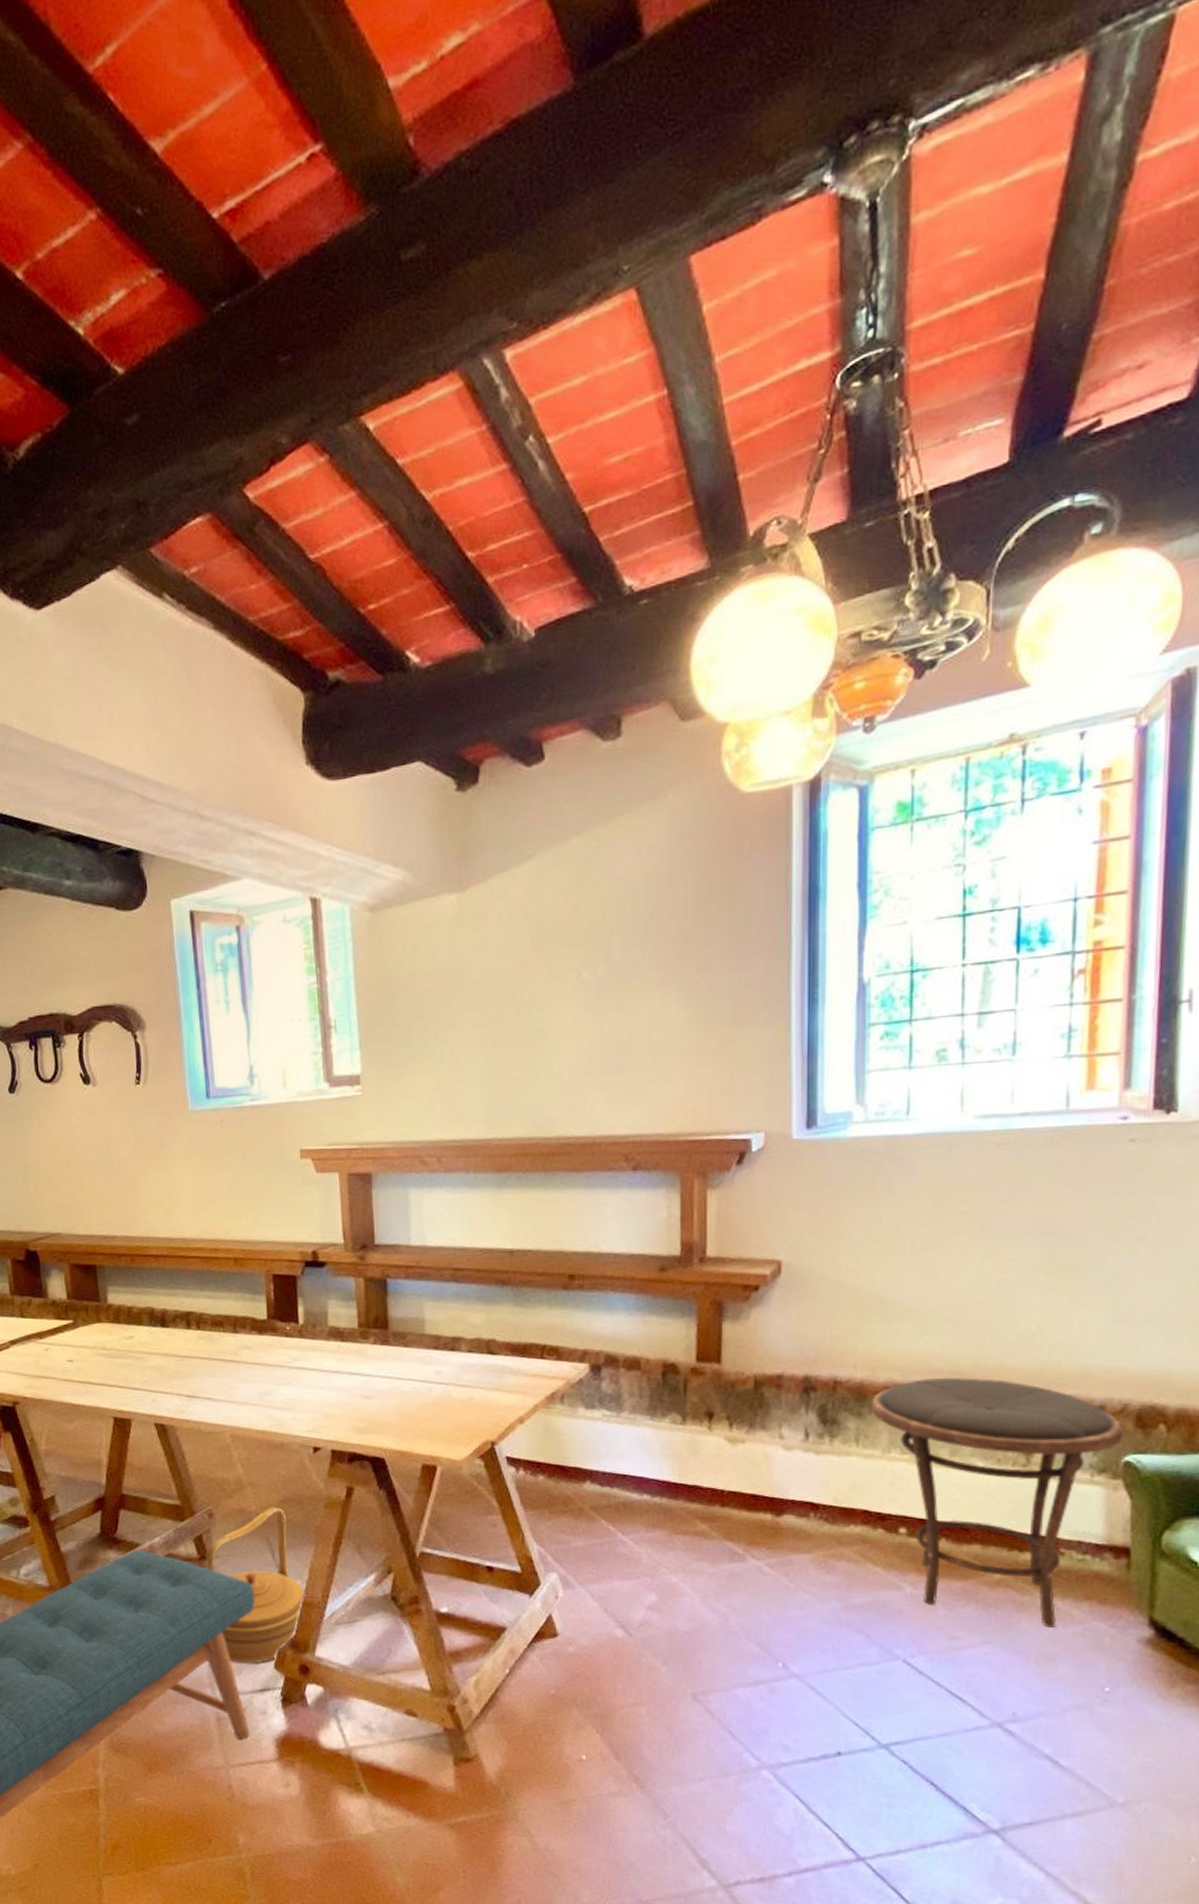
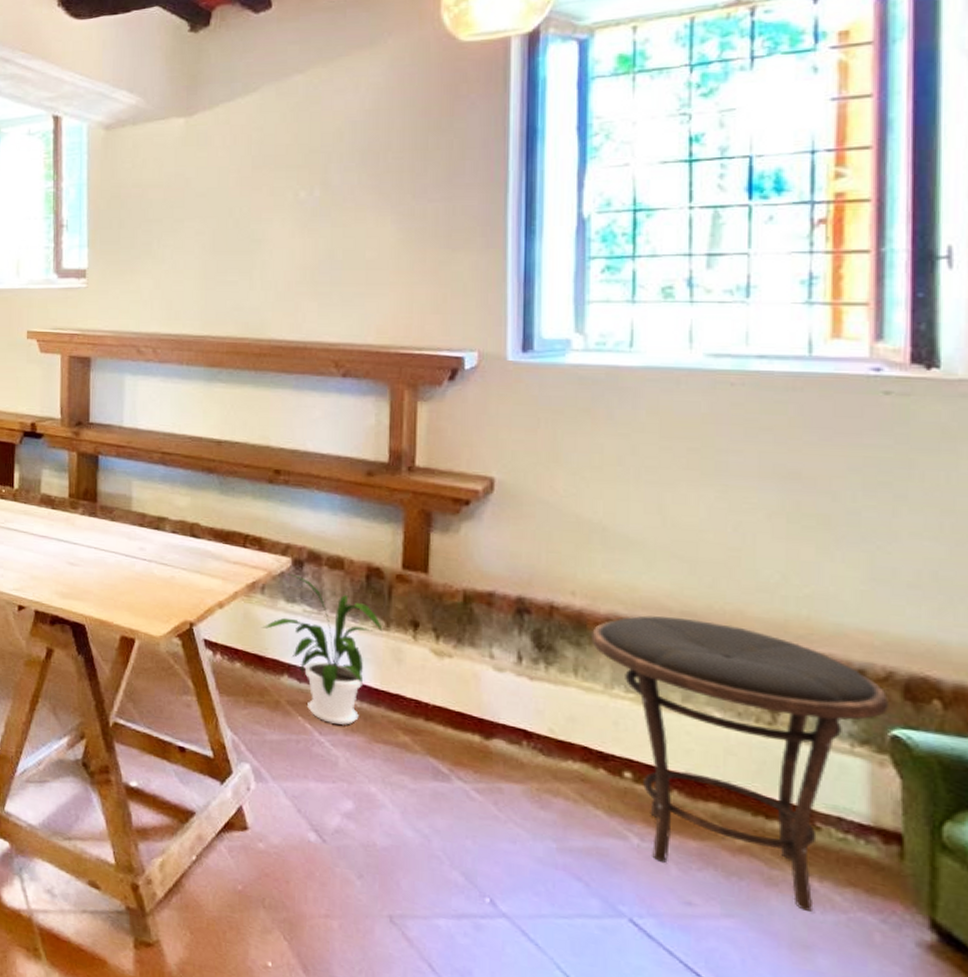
house plant: none [563,1379,680,1522] -> present [262,573,383,725]

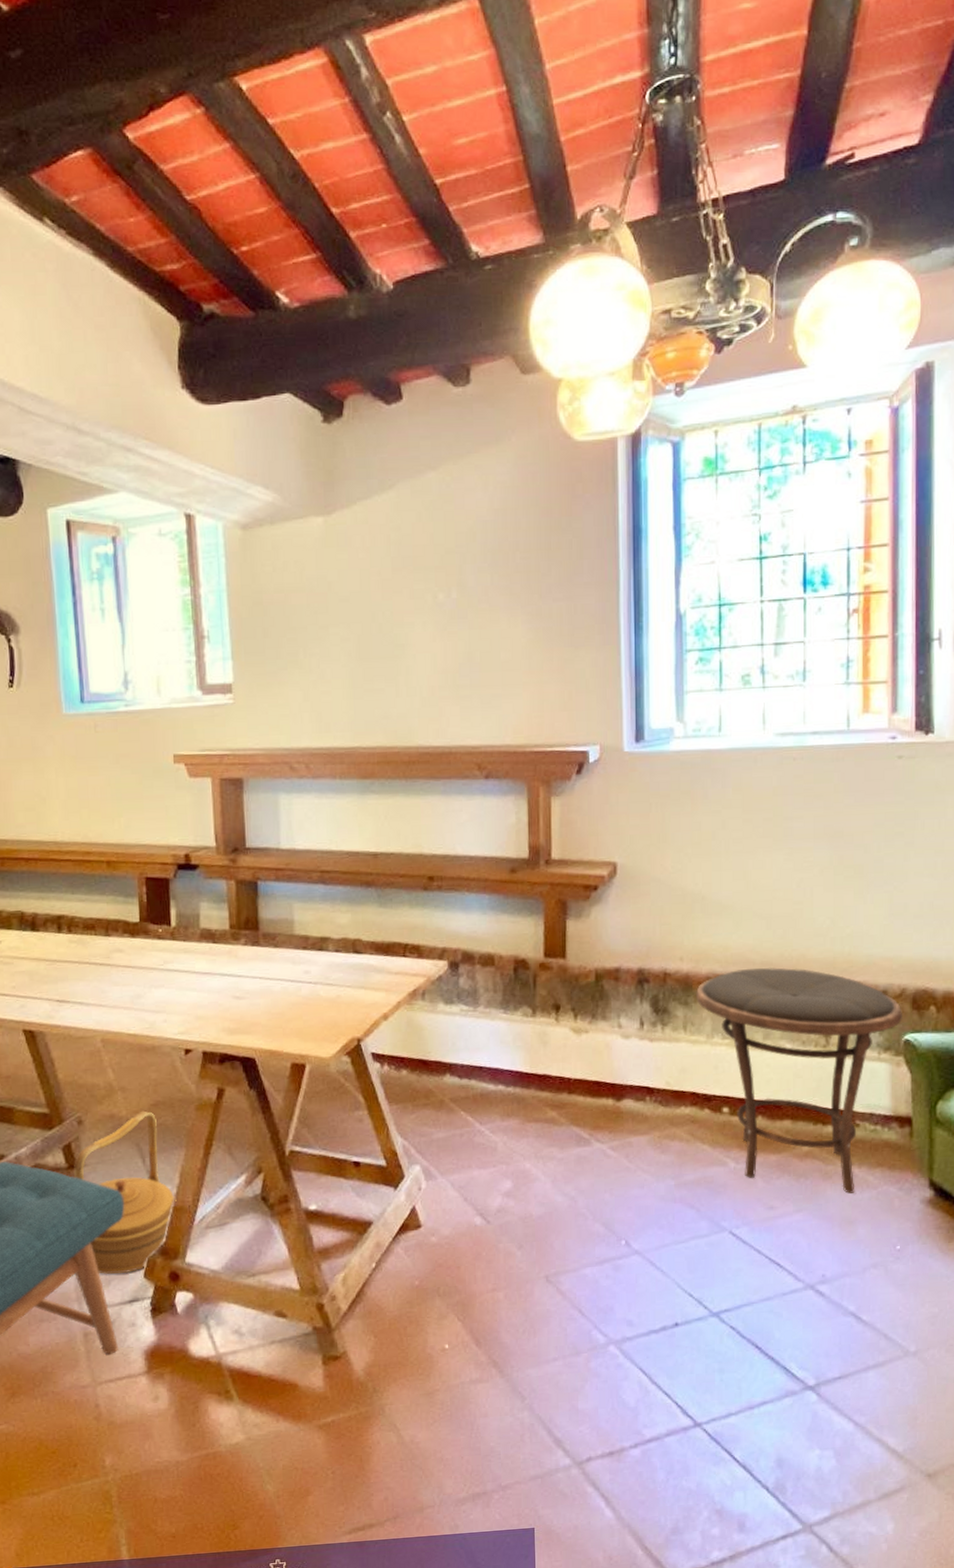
house plant: present [262,573,383,725] -> none [424,976,530,1112]

